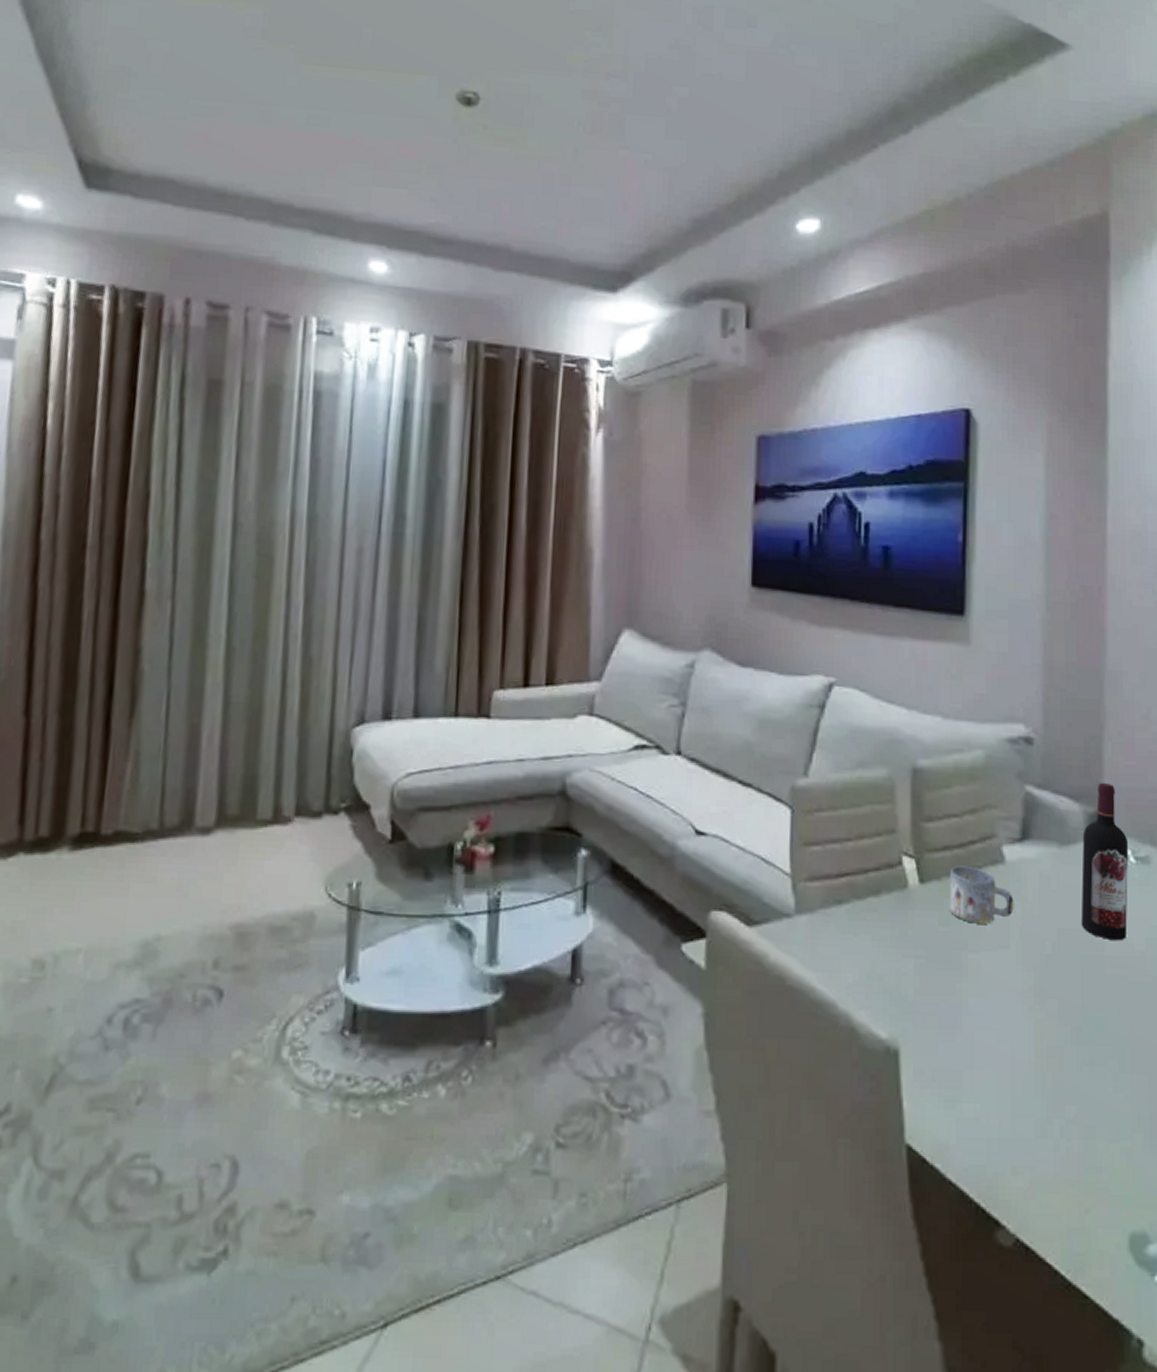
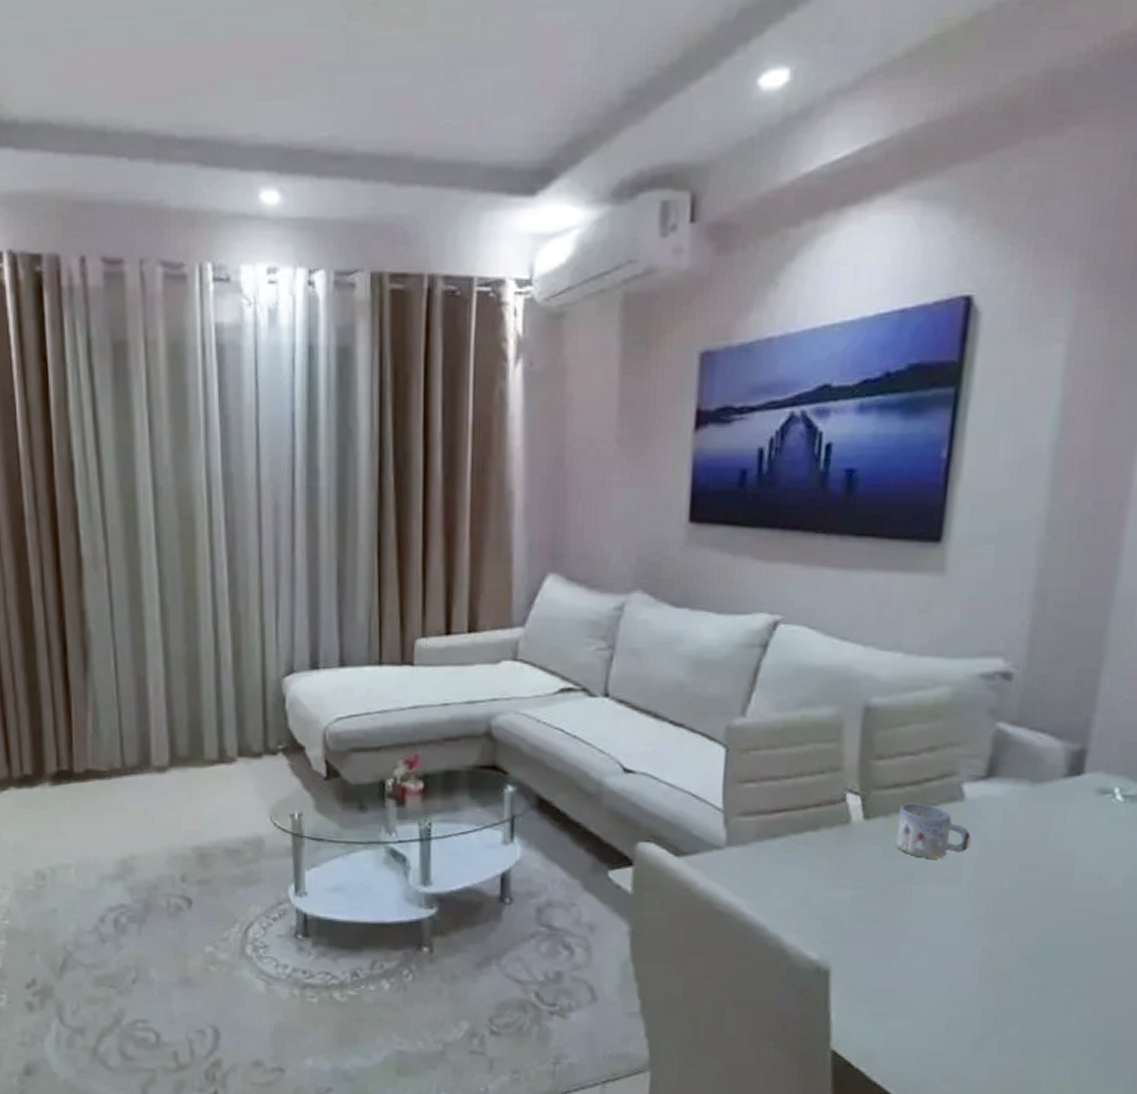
wine bottle: present [1080,782,1129,941] -> none [1047,718,1118,878]

